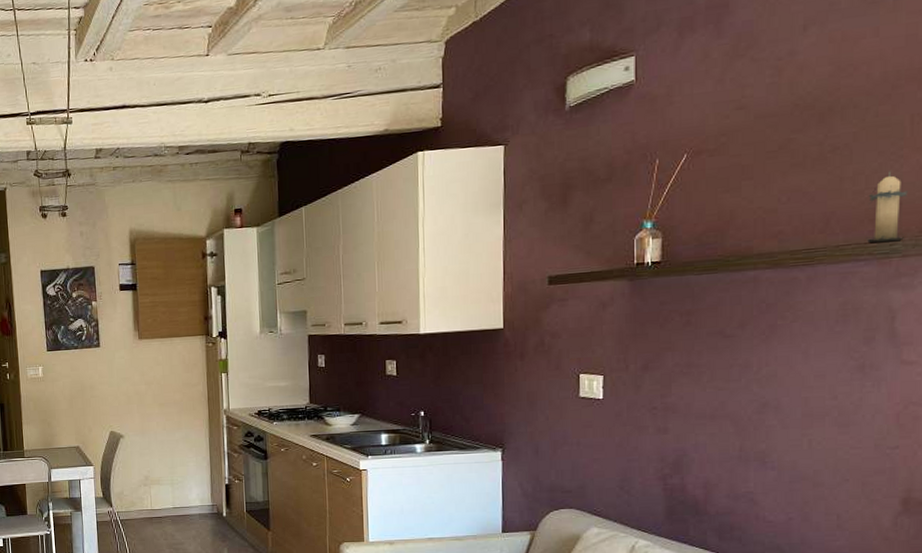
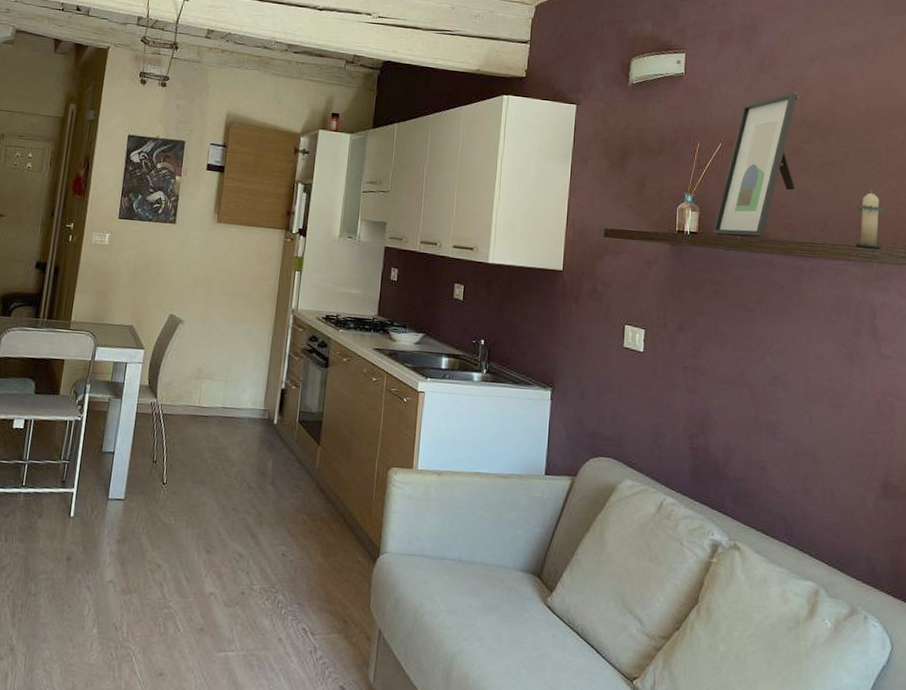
picture frame: none [679,72,788,261] -> present [712,91,798,238]

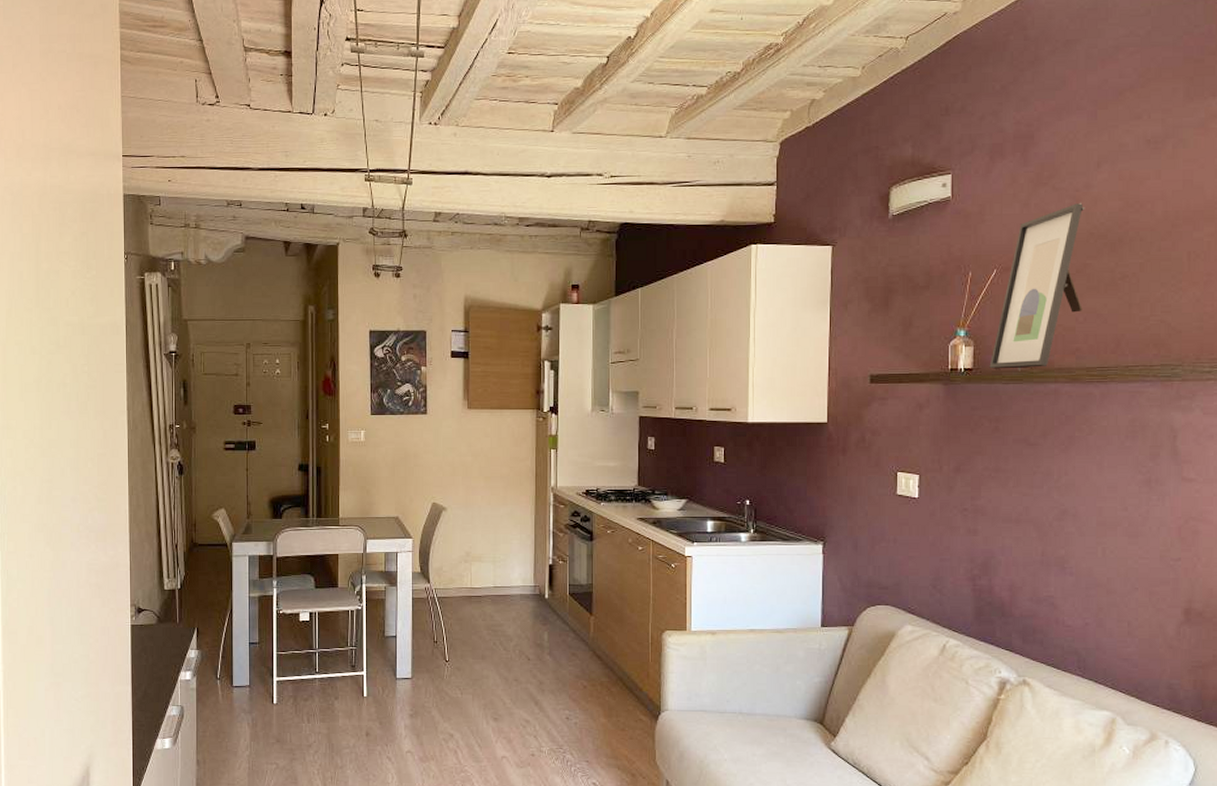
candle: present [854,189,884,249] -> none [1151,301,1186,367]

